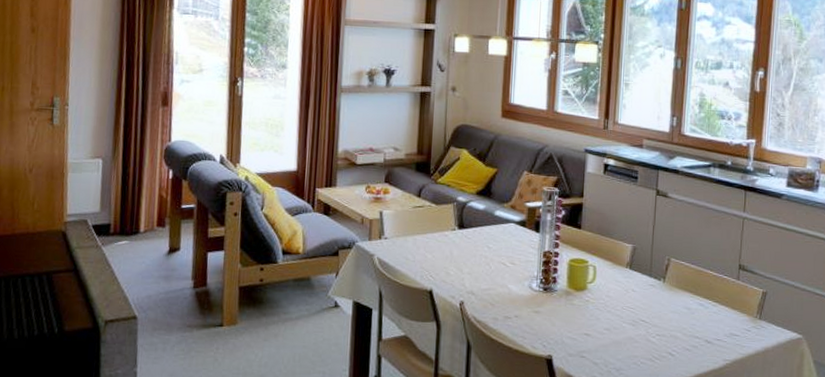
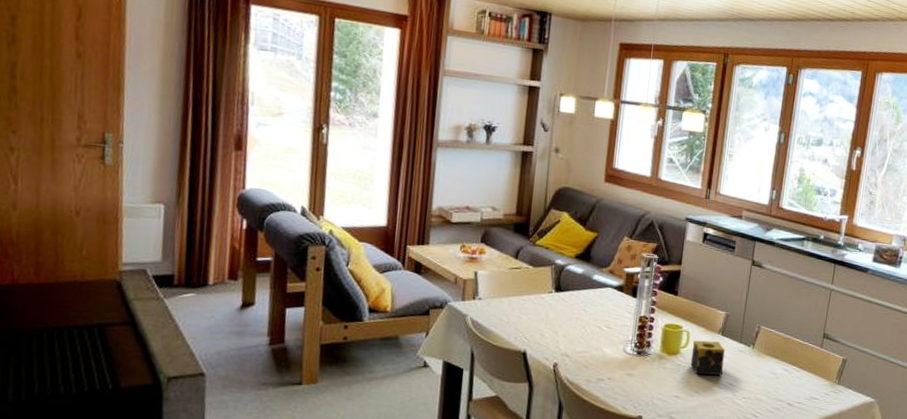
candle: none [599,274,634,312] -> present [690,340,725,376]

